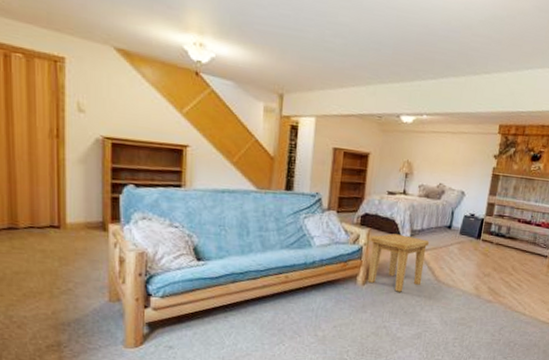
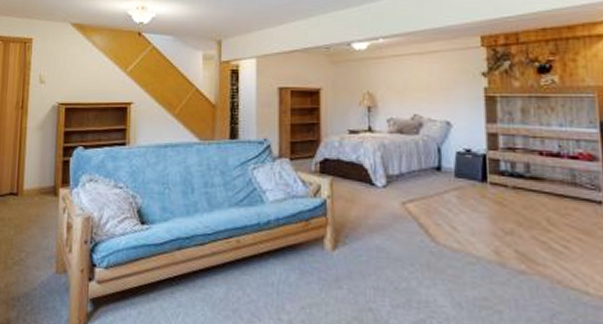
side table: present [368,233,430,292] -> none [334,181,414,260]

